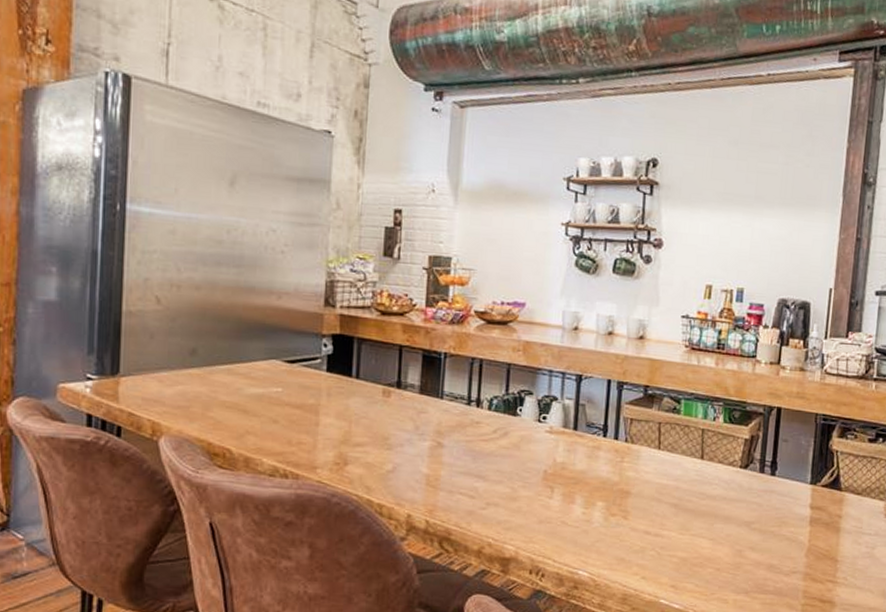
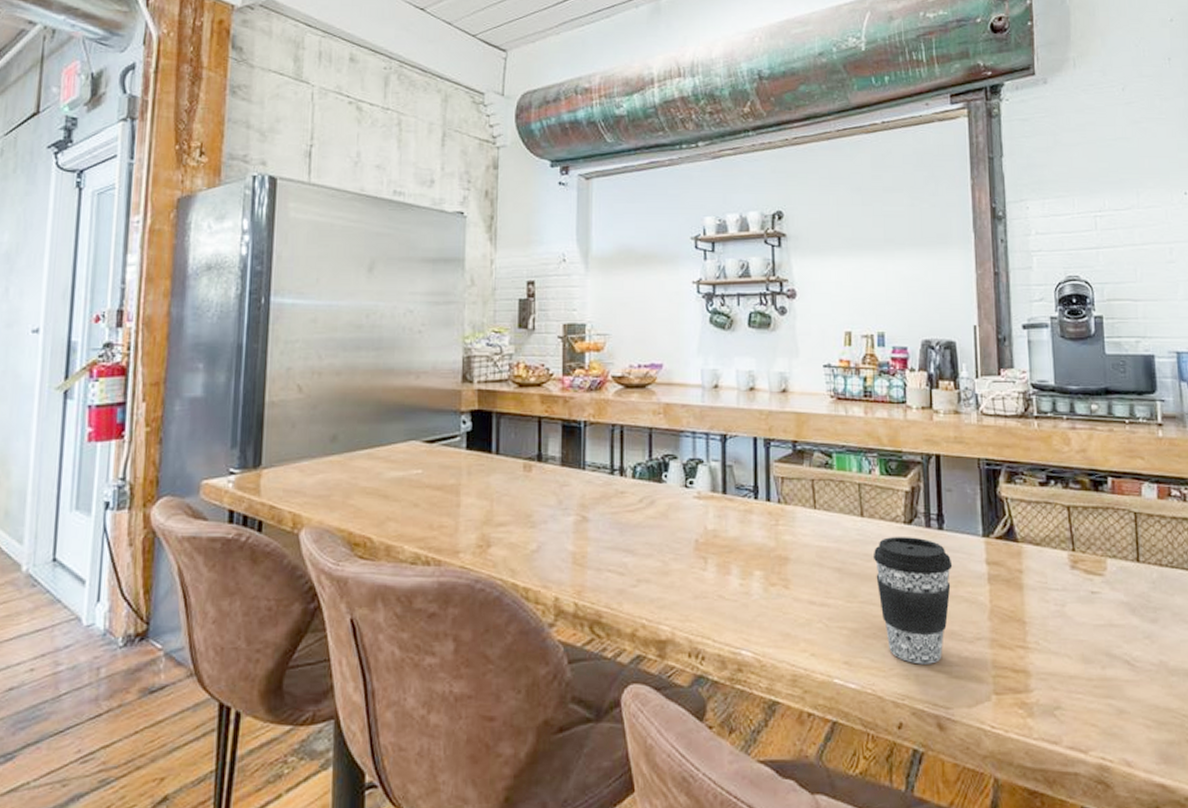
coffee cup: none [707,479,780,592] -> present [873,537,953,664]

